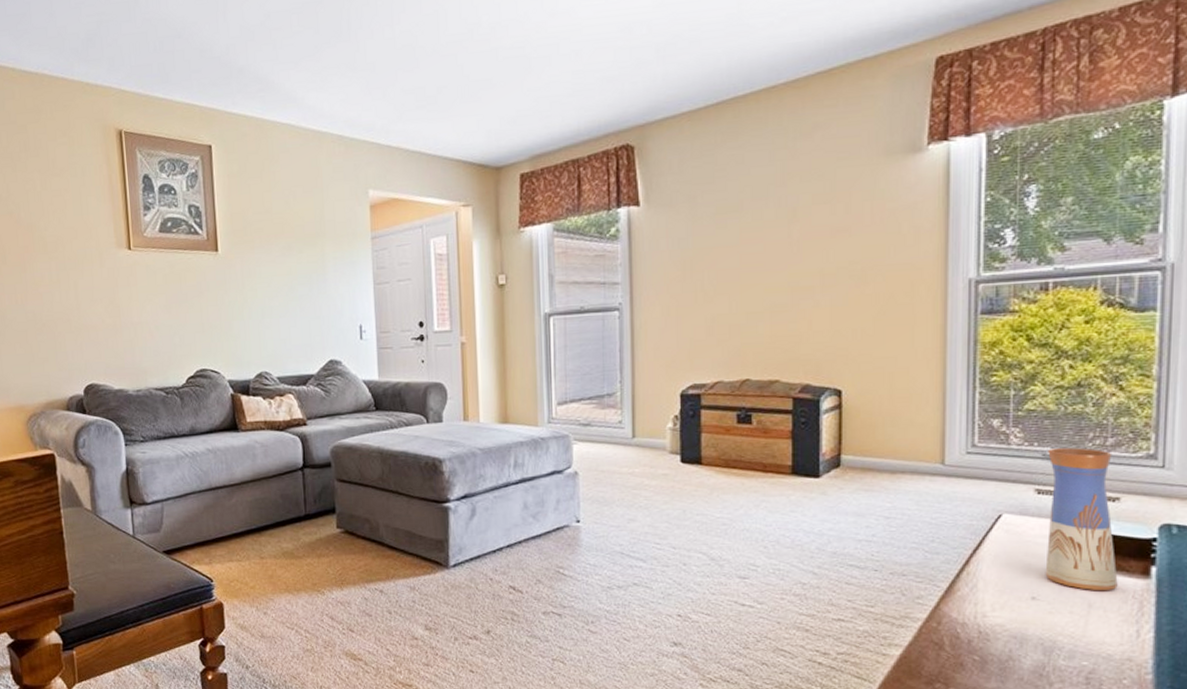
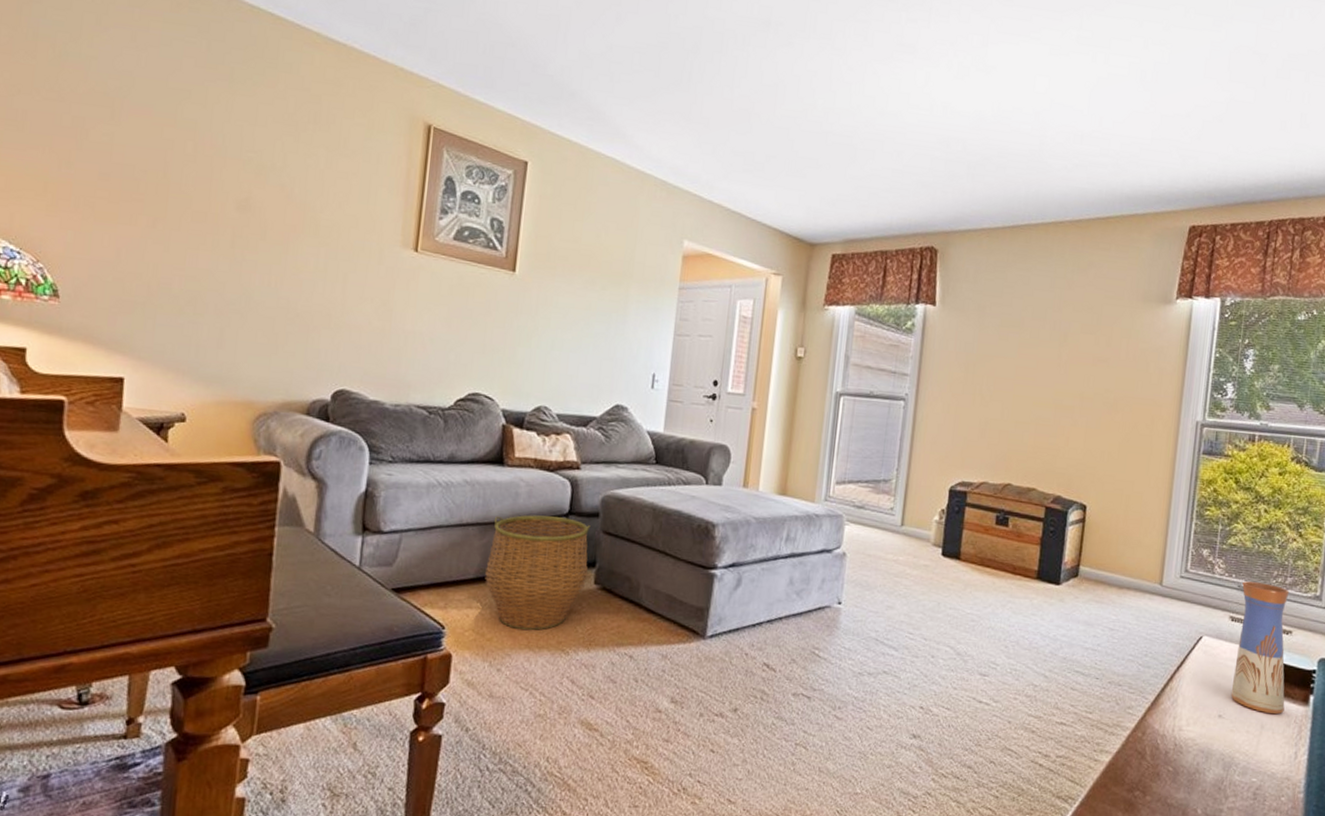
basket: none [238,471,330,576] -> present [485,515,591,630]

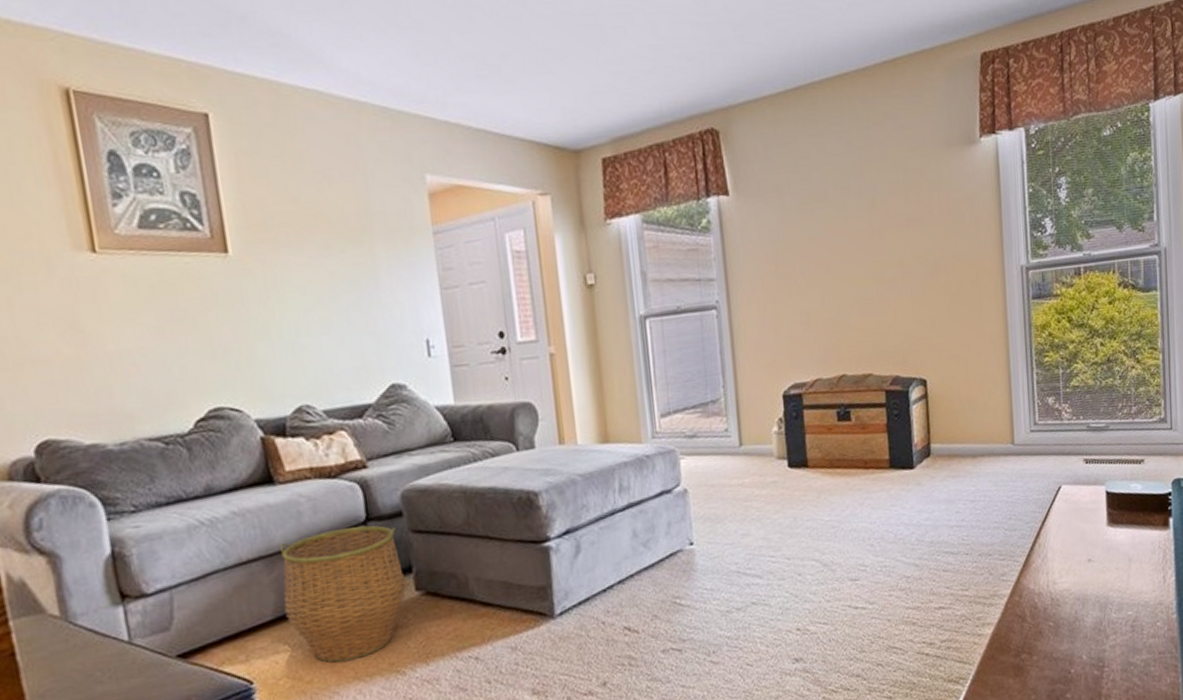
vase: present [1230,581,1290,715] -> none [1091,417,1148,547]

